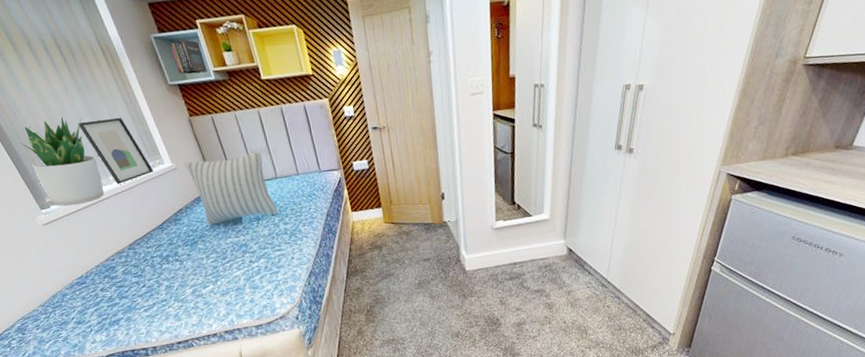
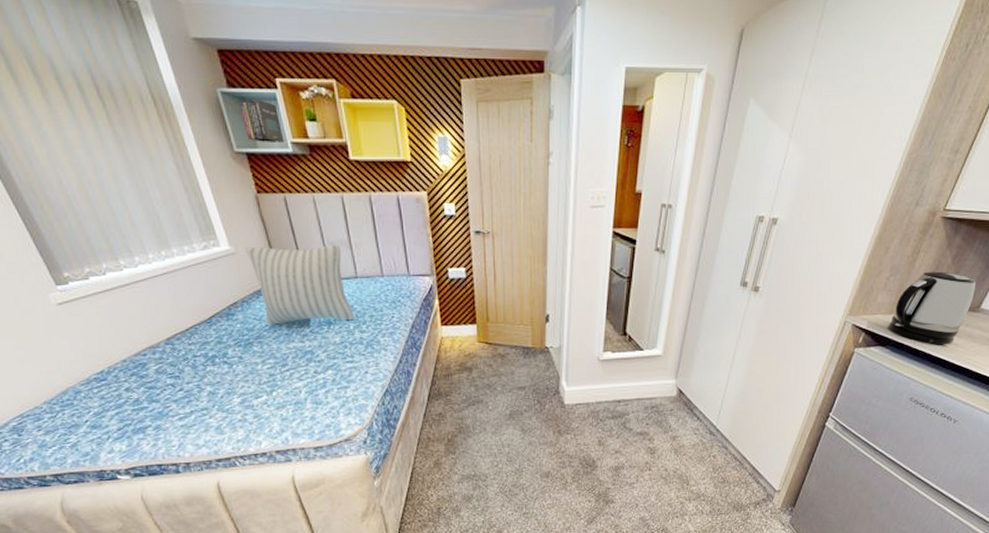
planter: present [19,116,105,207] -> none [34,174,141,285]
picture frame: present [78,117,154,185] -> none [114,183,206,265]
kettle: none [762,114,846,184] -> present [888,271,976,345]

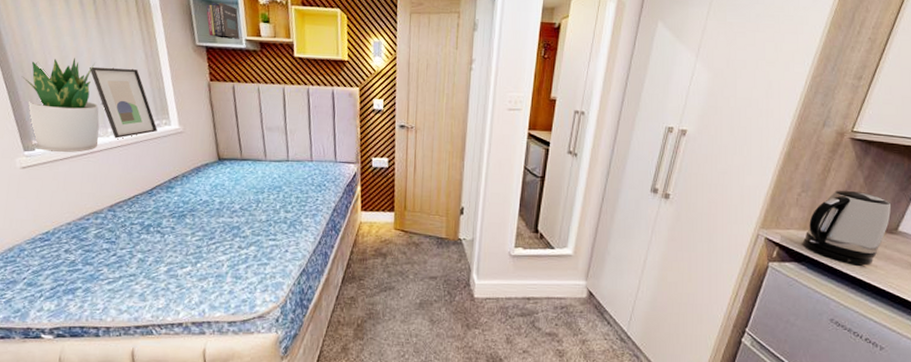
planter: none [34,174,141,285] -> present [21,57,100,153]
picture frame: none [114,183,206,265] -> present [90,66,157,139]
pillow: present [246,244,354,325] -> none [192,128,282,201]

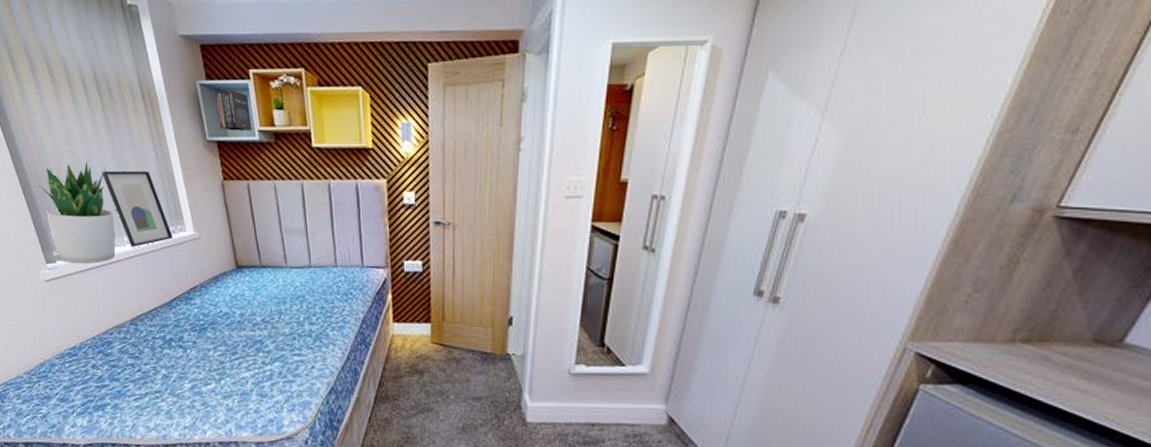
kettle: present [802,190,891,266] -> none [971,288,1114,391]

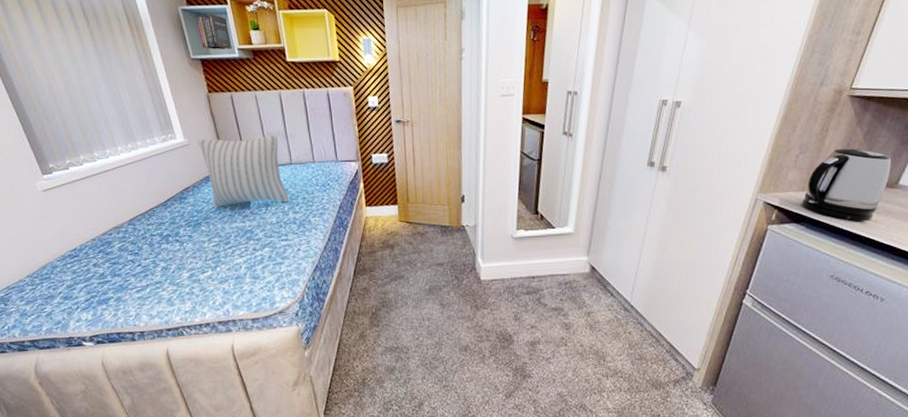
planter: present [38,161,116,264] -> none [30,81,111,174]
picture frame: present [102,170,173,247] -> none [93,87,164,156]
pillow: none [208,231,305,312] -> present [197,134,289,207]
kettle: none [971,288,1114,391] -> present [801,148,891,222]

